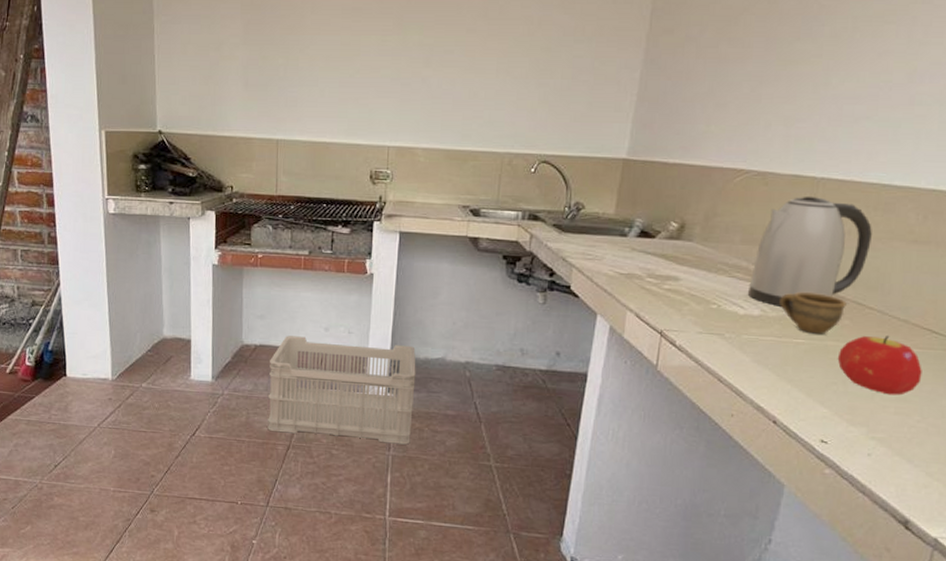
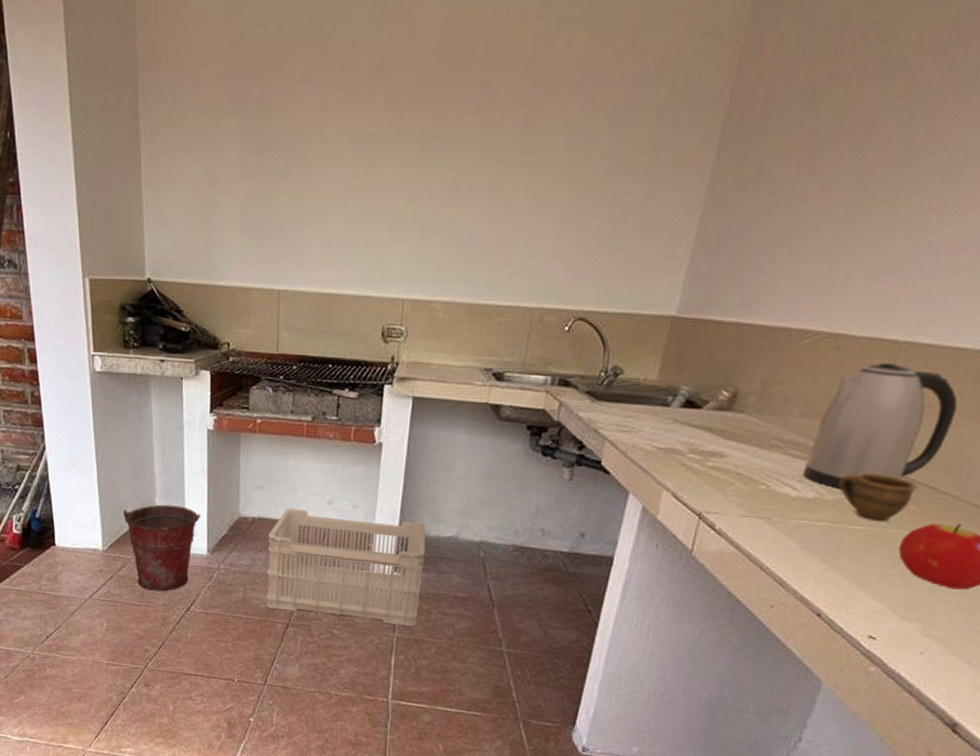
bucket: none [132,334,207,418] -> present [123,504,202,592]

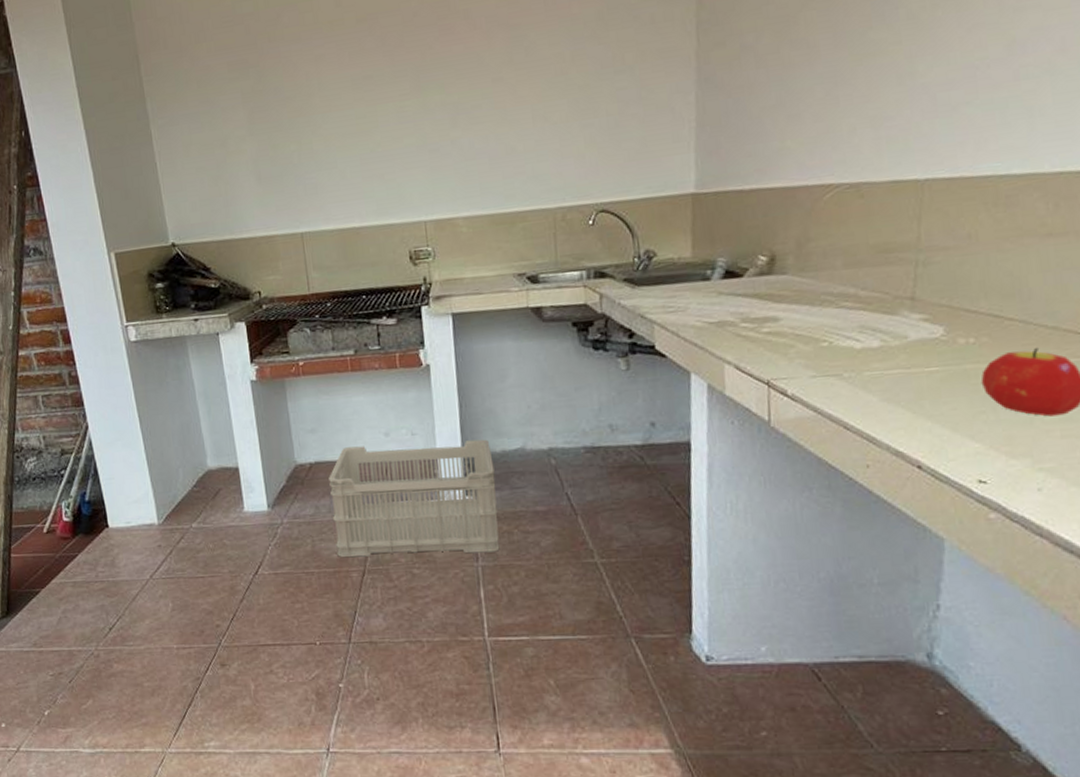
bucket: present [123,504,202,592] -> none [175,463,257,559]
kettle: present [802,362,958,491] -> none [861,201,998,333]
cup: present [838,473,917,521] -> none [901,311,981,359]

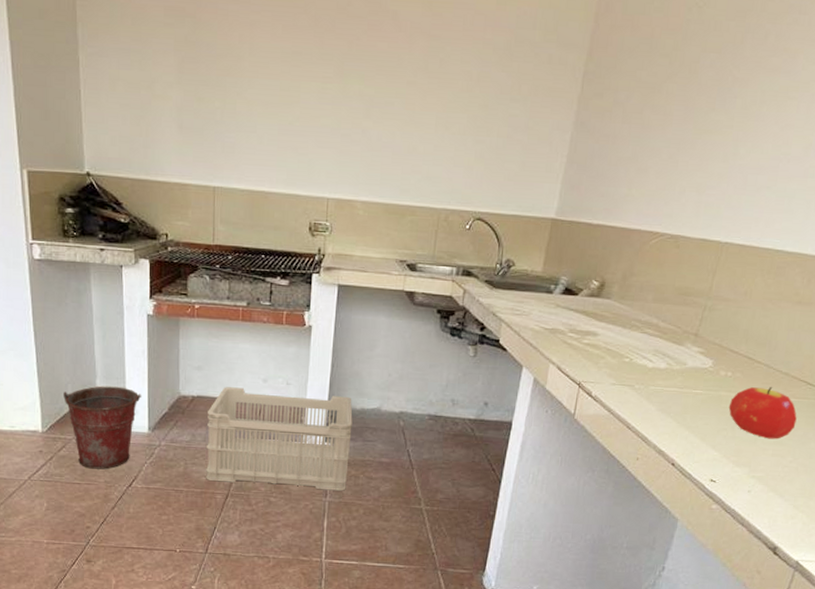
bucket: none [175,463,257,559] -> present [63,386,142,470]

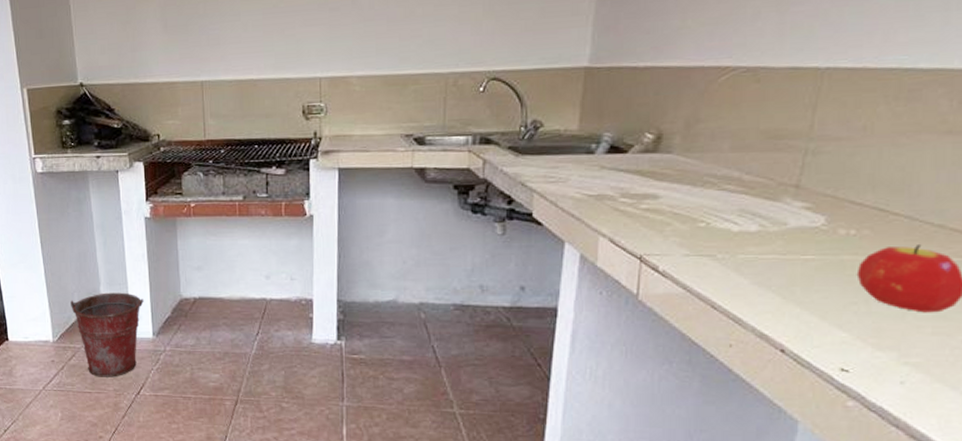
plastic crate: present [206,387,353,491] -> none [211,286,366,394]

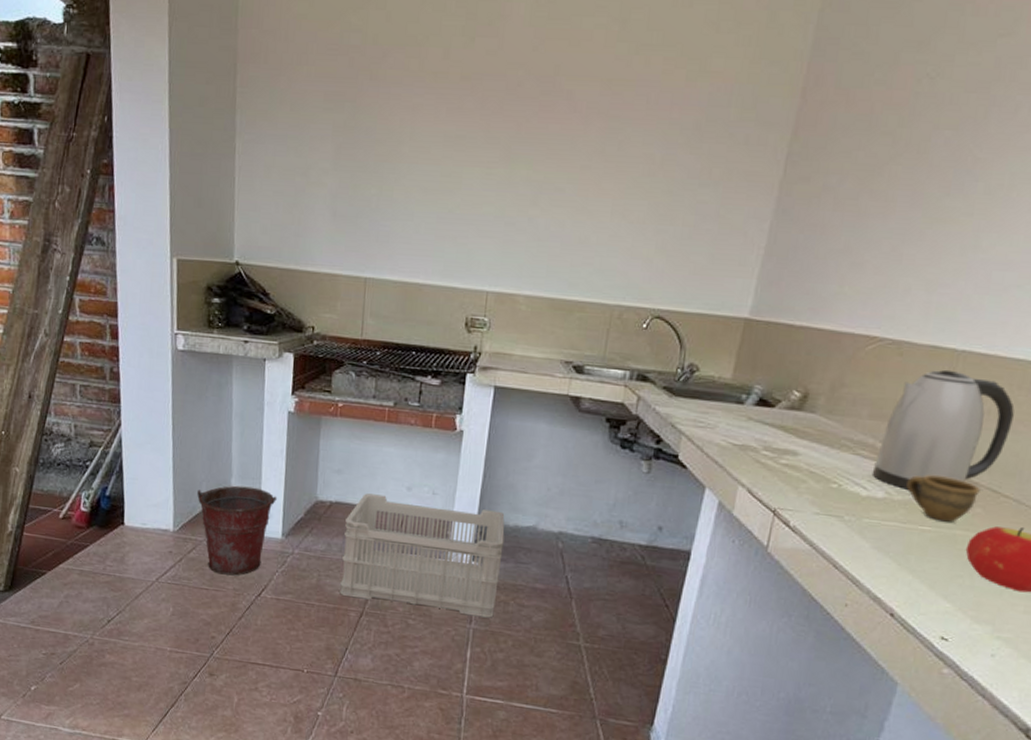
plastic crate: none [211,286,366,394] -> present [340,493,505,618]
kettle: none [741,90,893,221] -> present [872,369,1015,492]
cup: none [782,201,865,248] -> present [906,475,980,522]

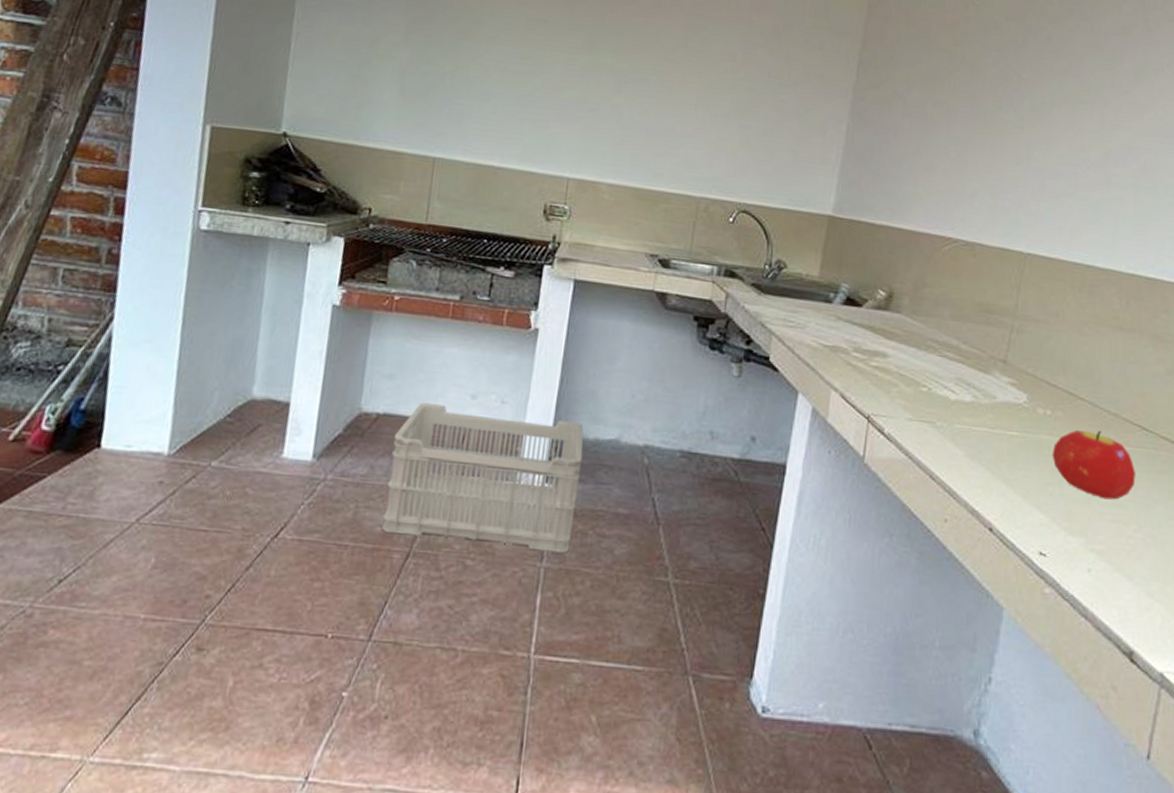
bucket: present [197,485,278,576] -> none [205,395,311,511]
kettle: present [872,369,1015,492] -> none [958,271,1079,396]
cup: present [906,475,980,522] -> none [992,377,1058,427]

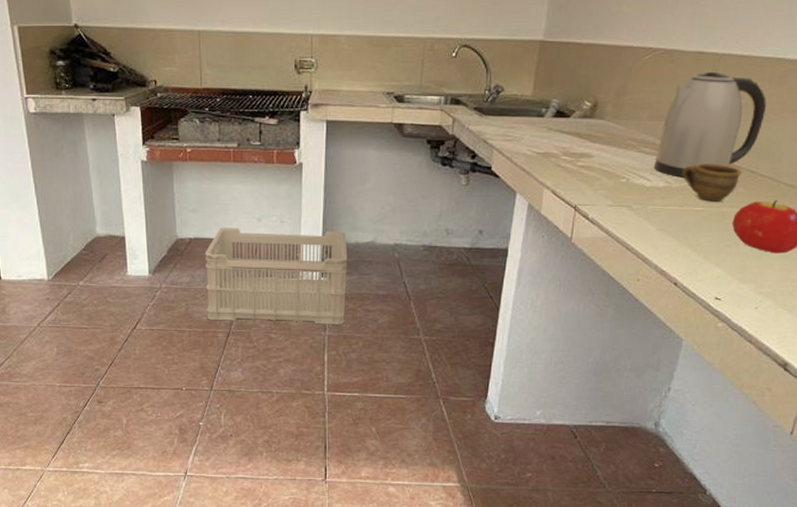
kettle: none [958,271,1079,396] -> present [653,71,767,179]
cup: none [992,377,1058,427] -> present [682,164,742,202]

